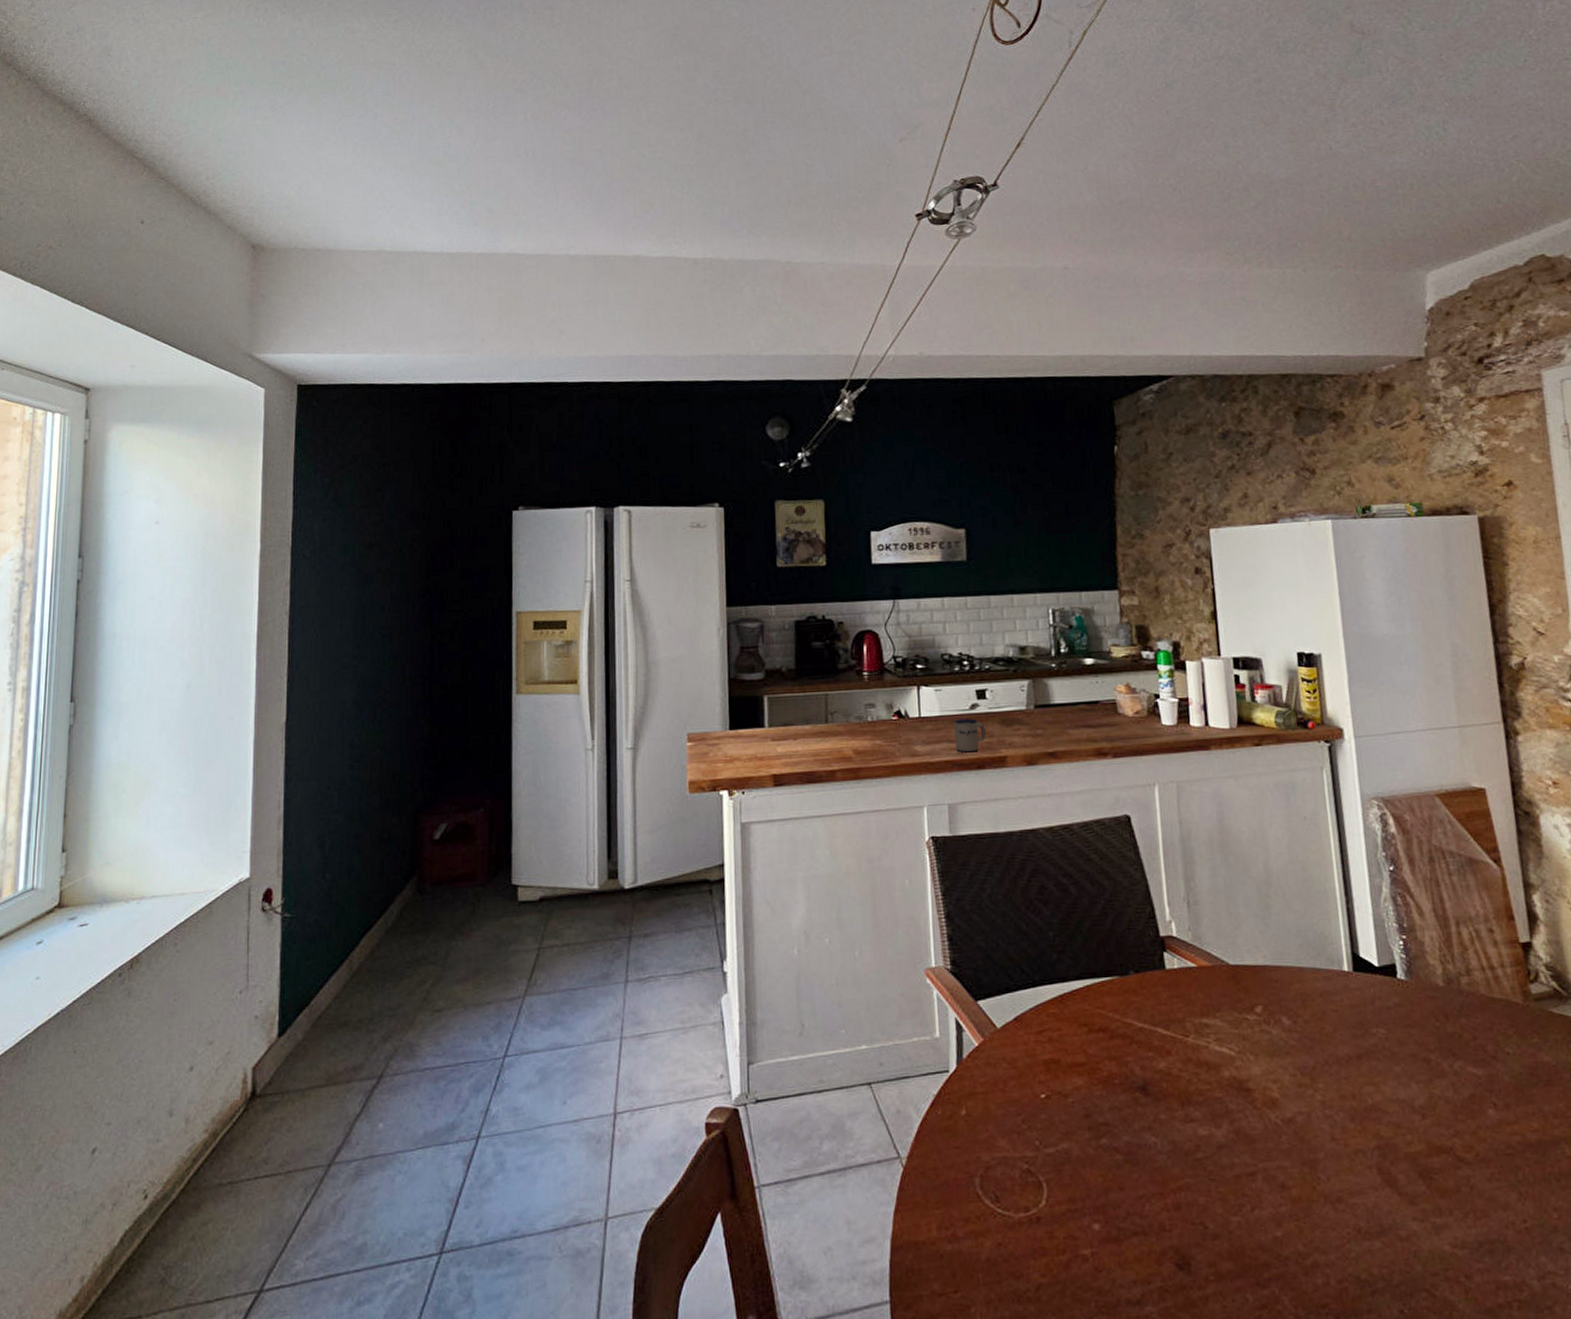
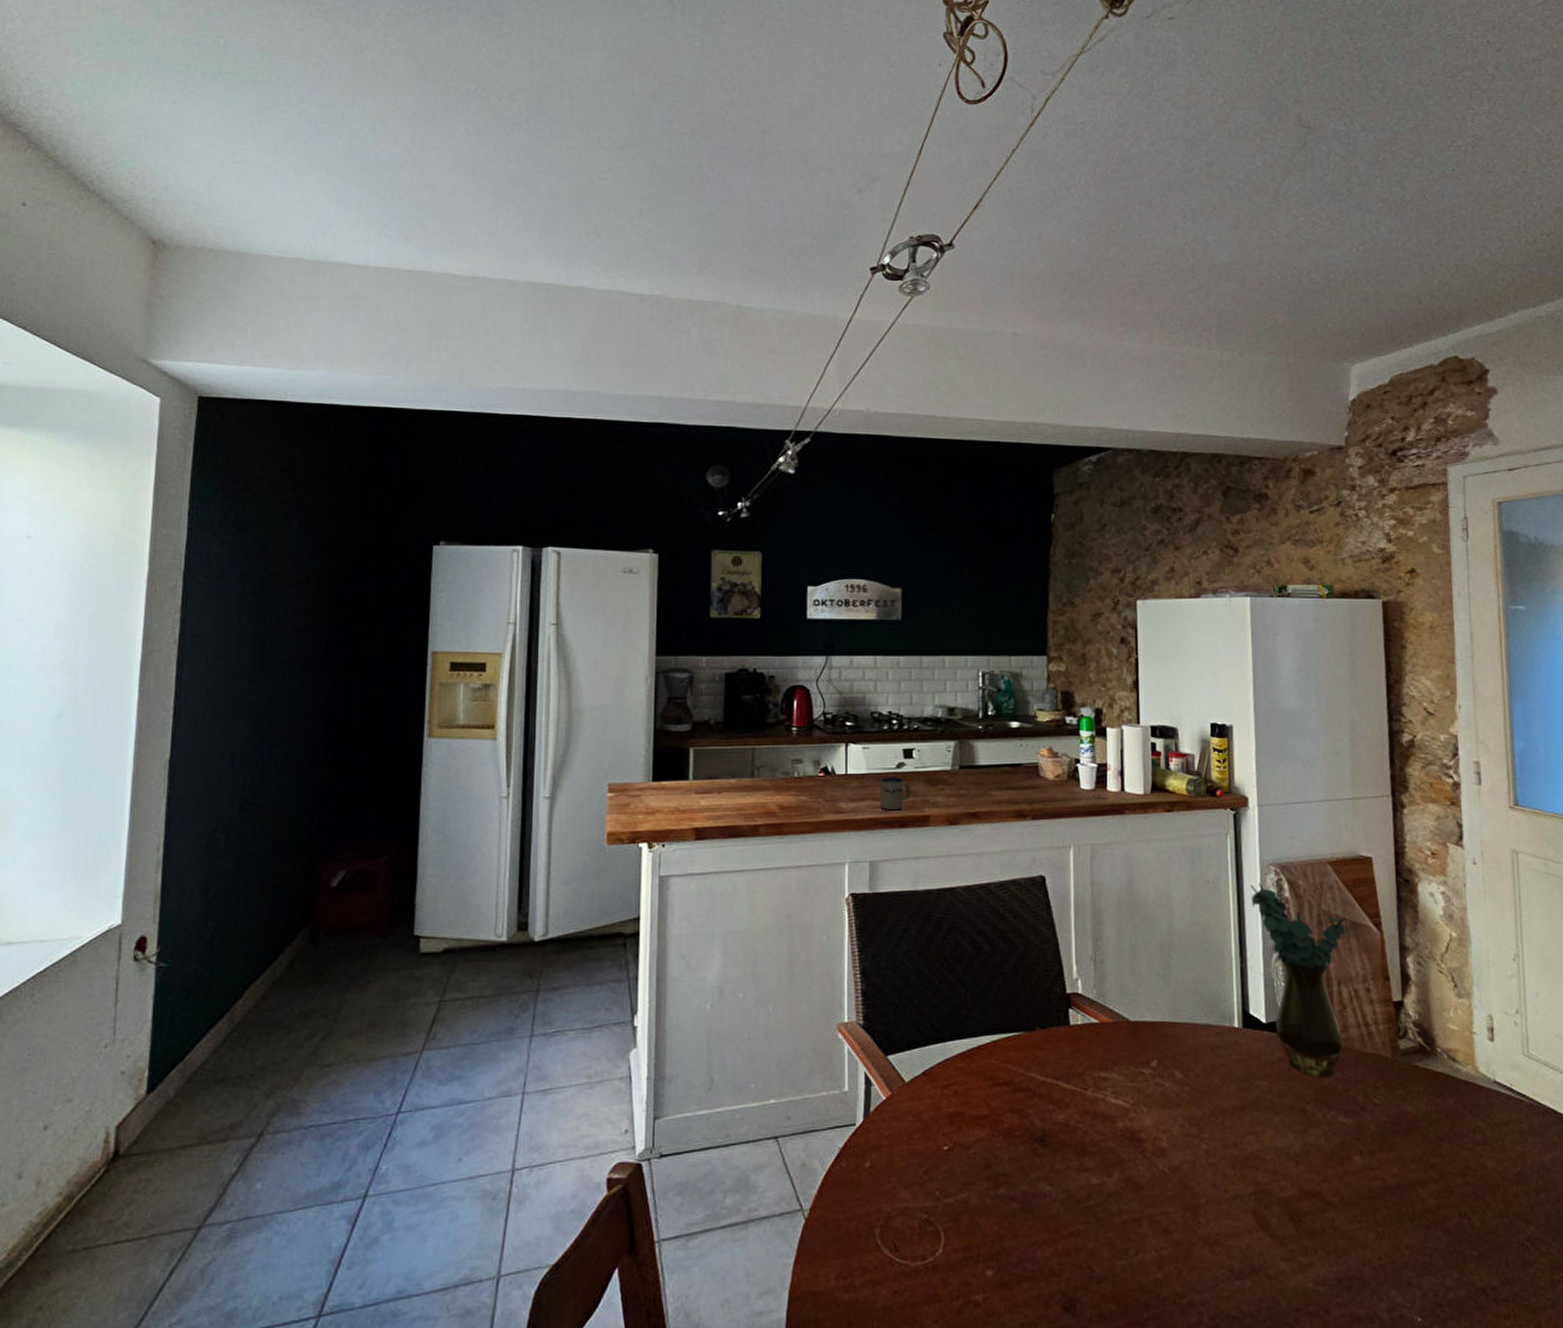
vase: none [1351,818,1467,1024] -> present [1250,883,1345,1077]

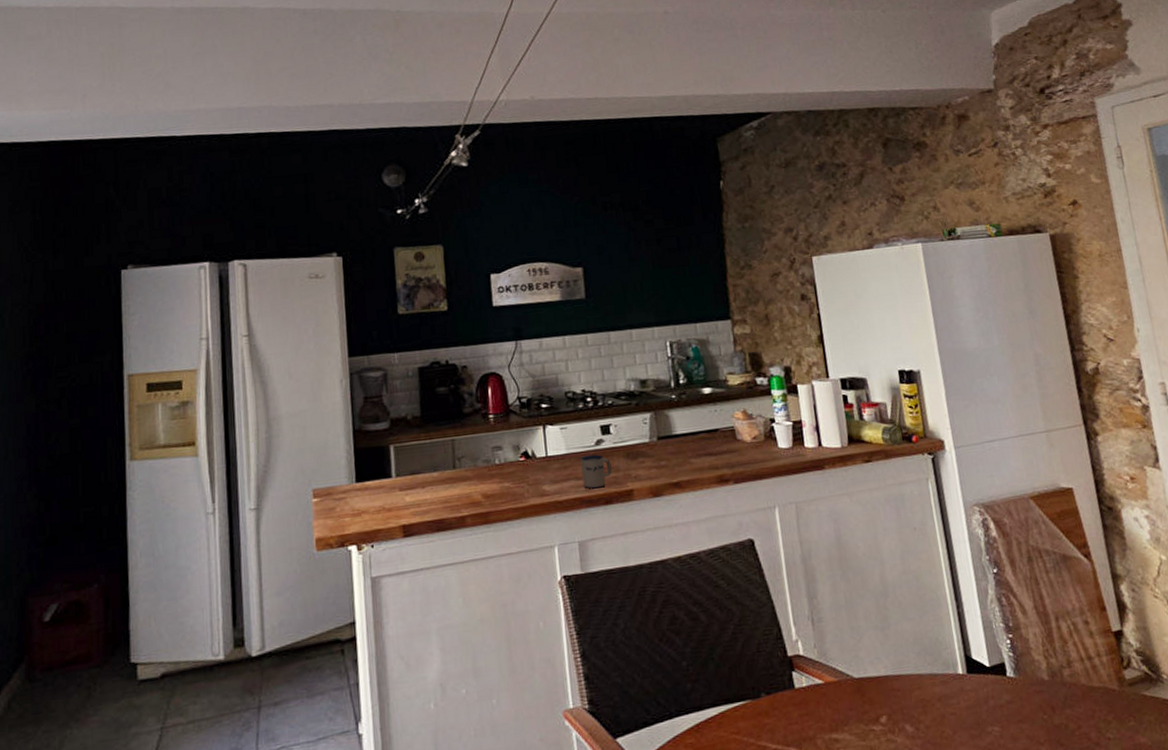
vase: present [1250,883,1345,1077] -> none [956,524,1069,717]

